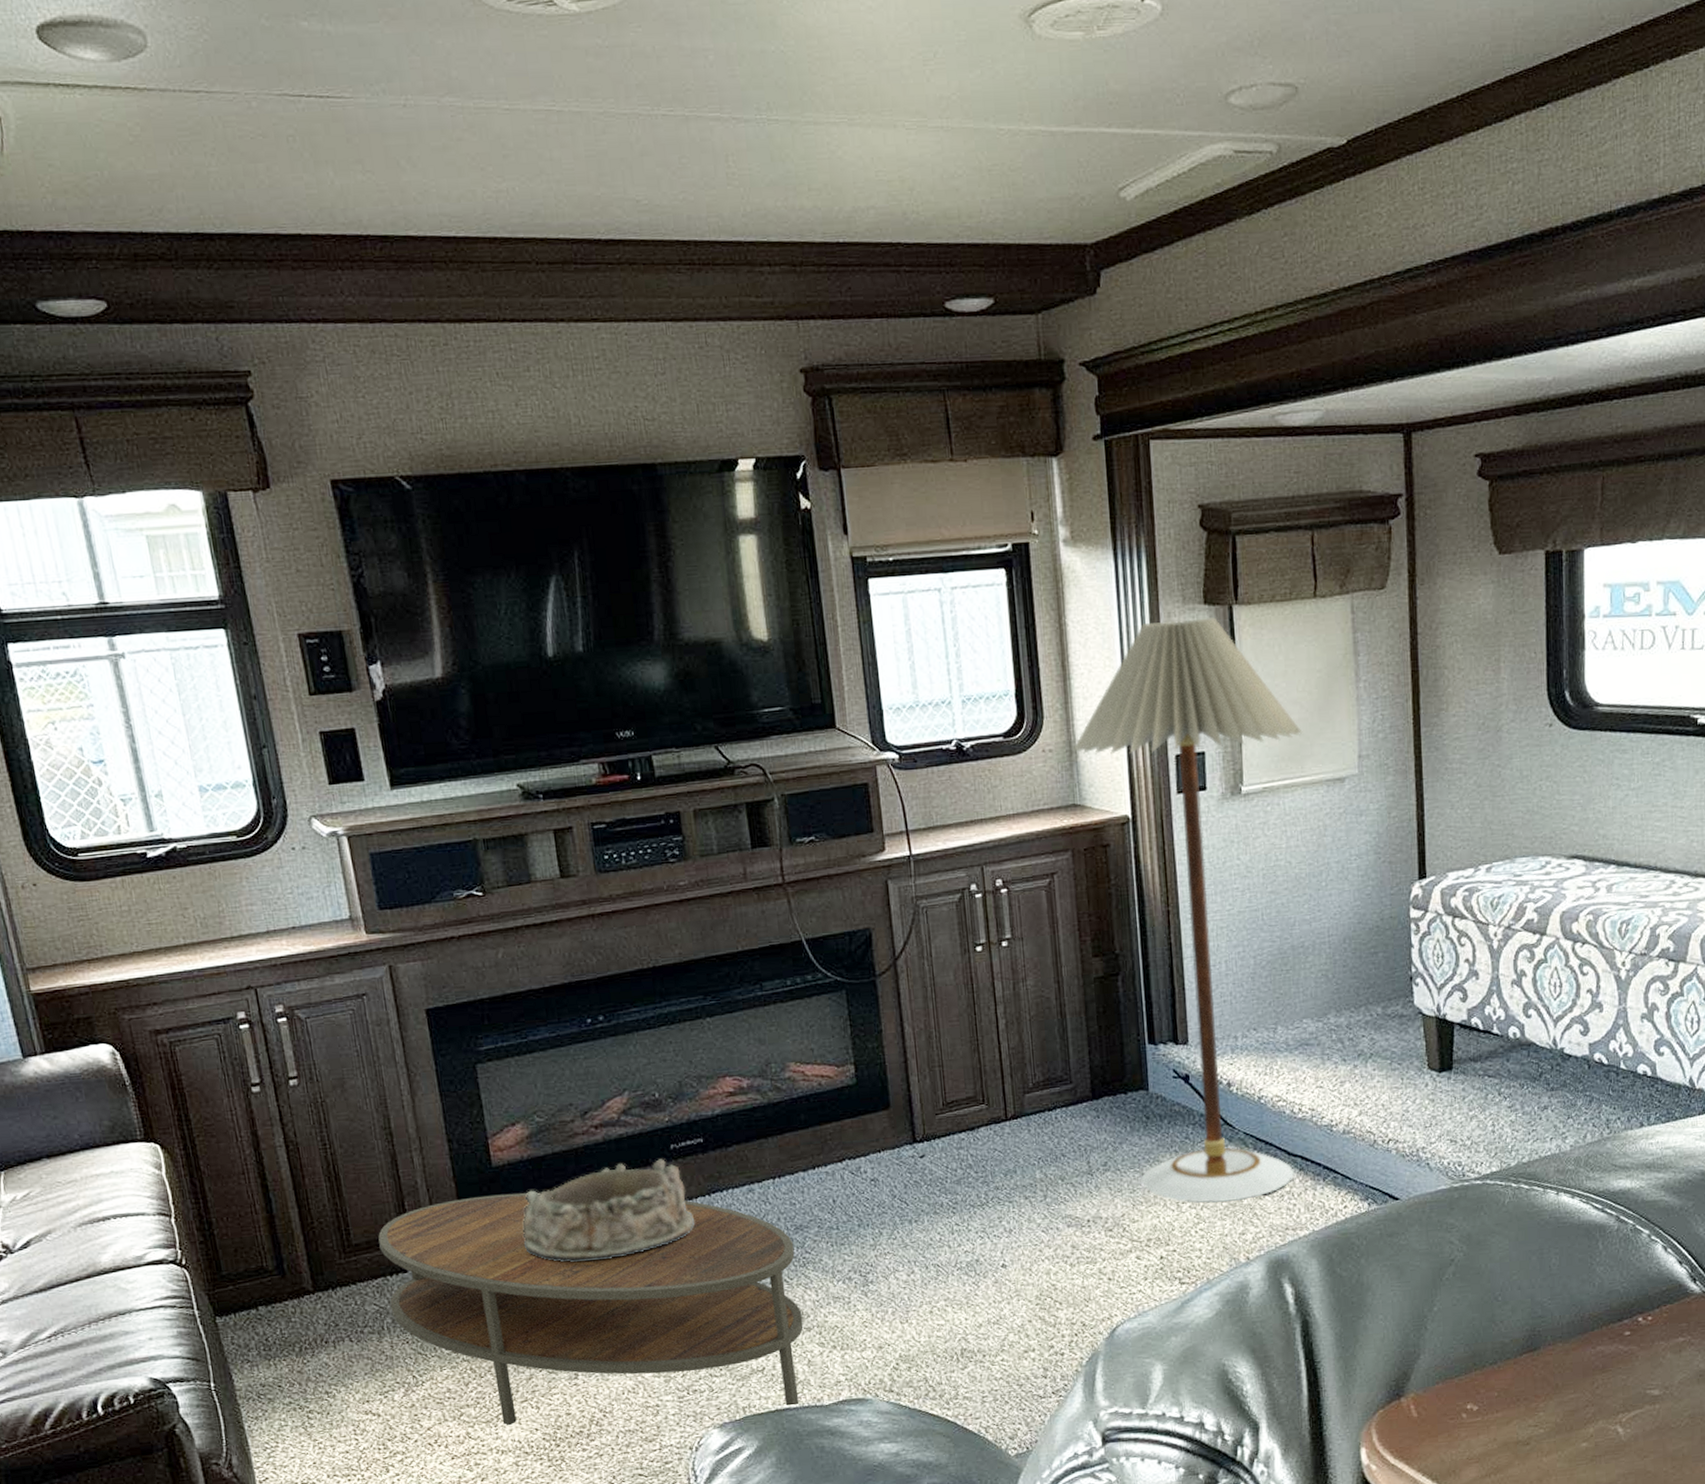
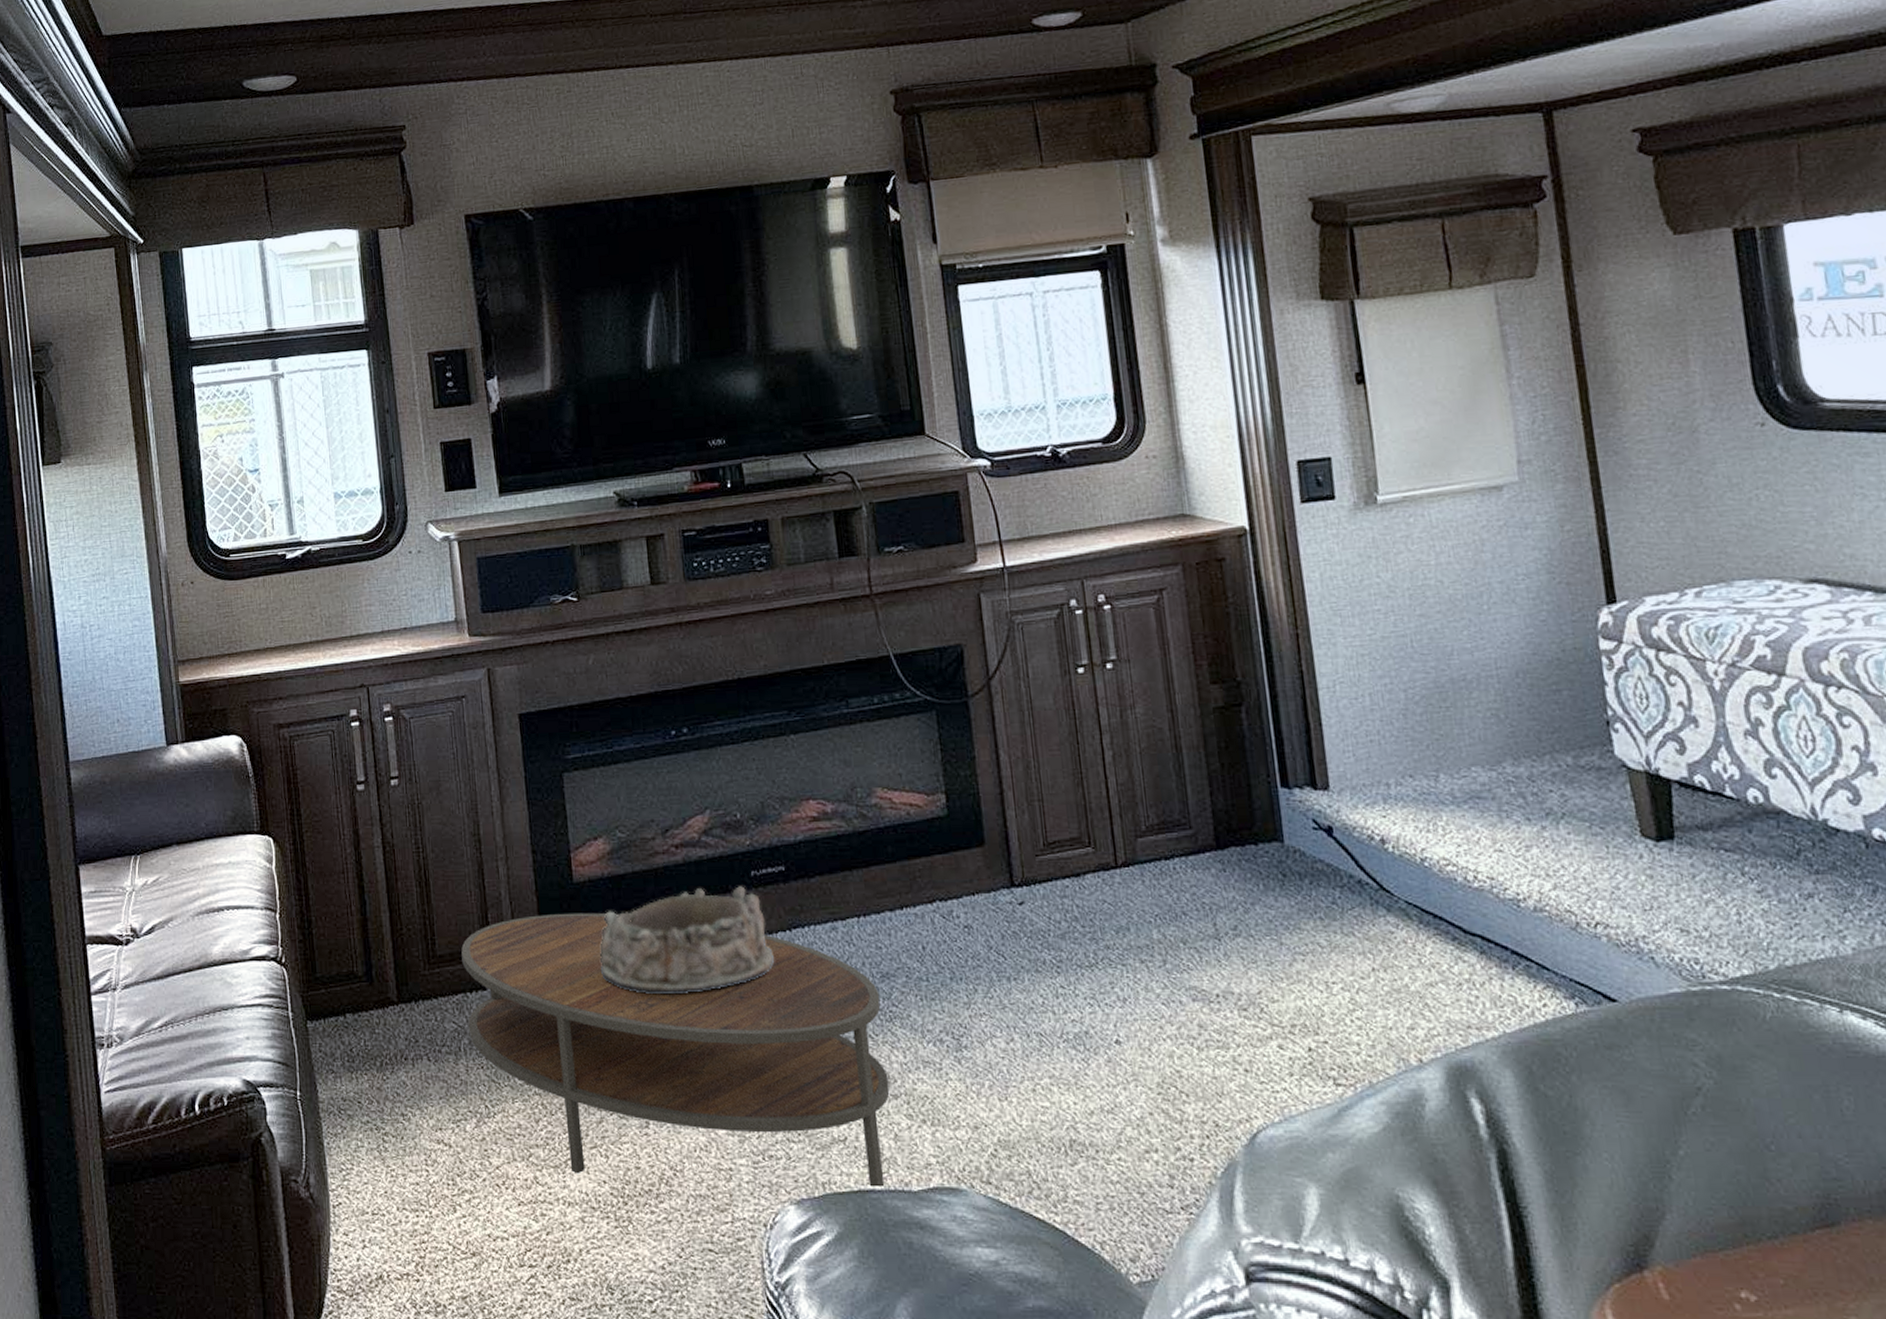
floor lamp: present [1072,617,1303,1204] -> none [1179,313,1474,987]

